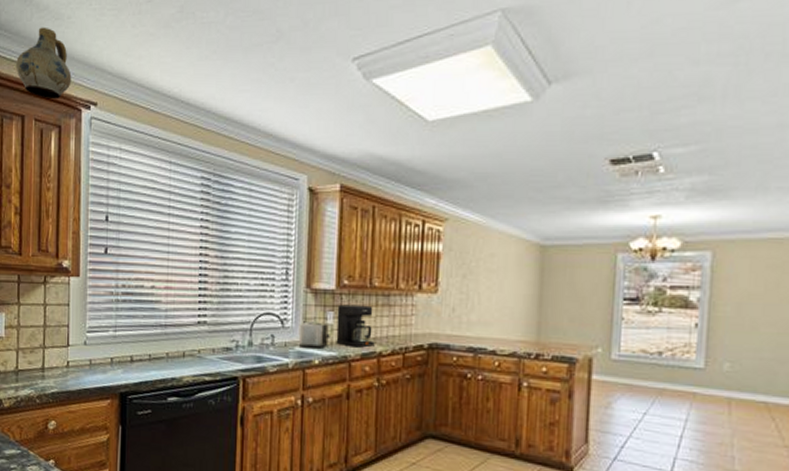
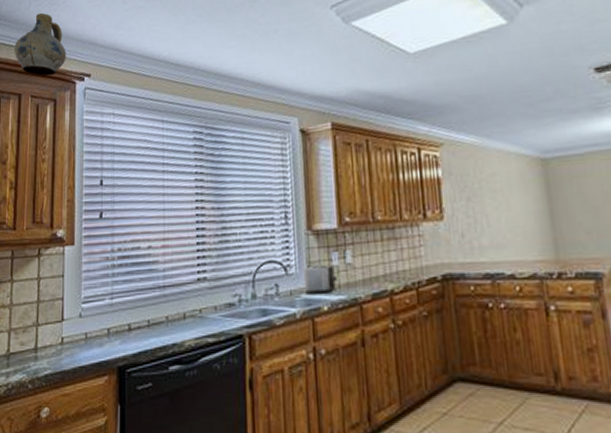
coffee maker: present [336,304,375,348] -> none [341,241,385,288]

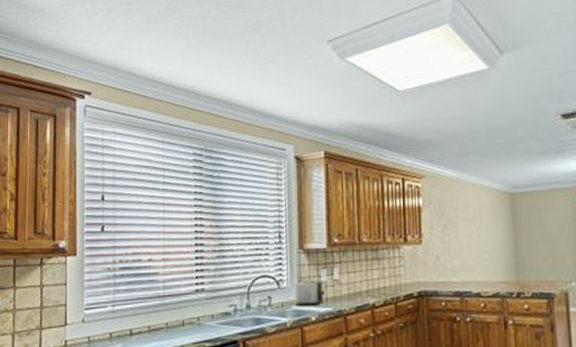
ceramic jug: present [13,12,67,77] -> none [10,27,66,92]

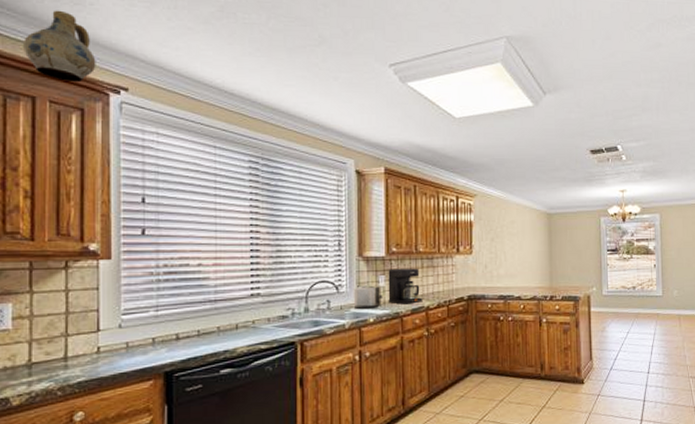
ceramic jug: none [10,27,66,92] -> present [22,10,96,83]
coffee maker: none [330,260,368,301] -> present [388,268,423,304]

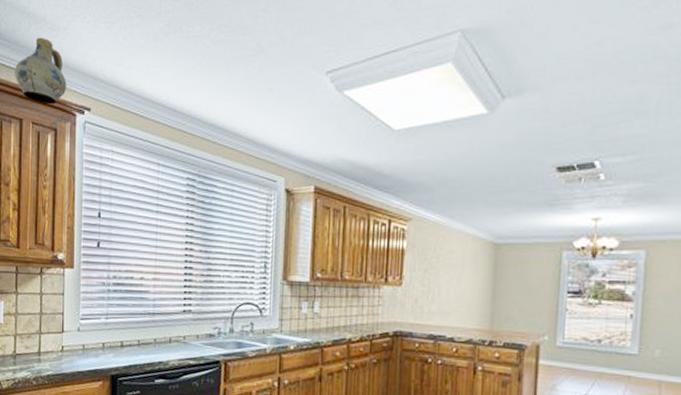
toaster: present [353,285,383,309] -> none [275,310,305,335]
coffee maker: present [388,268,423,304] -> none [310,295,345,335]

